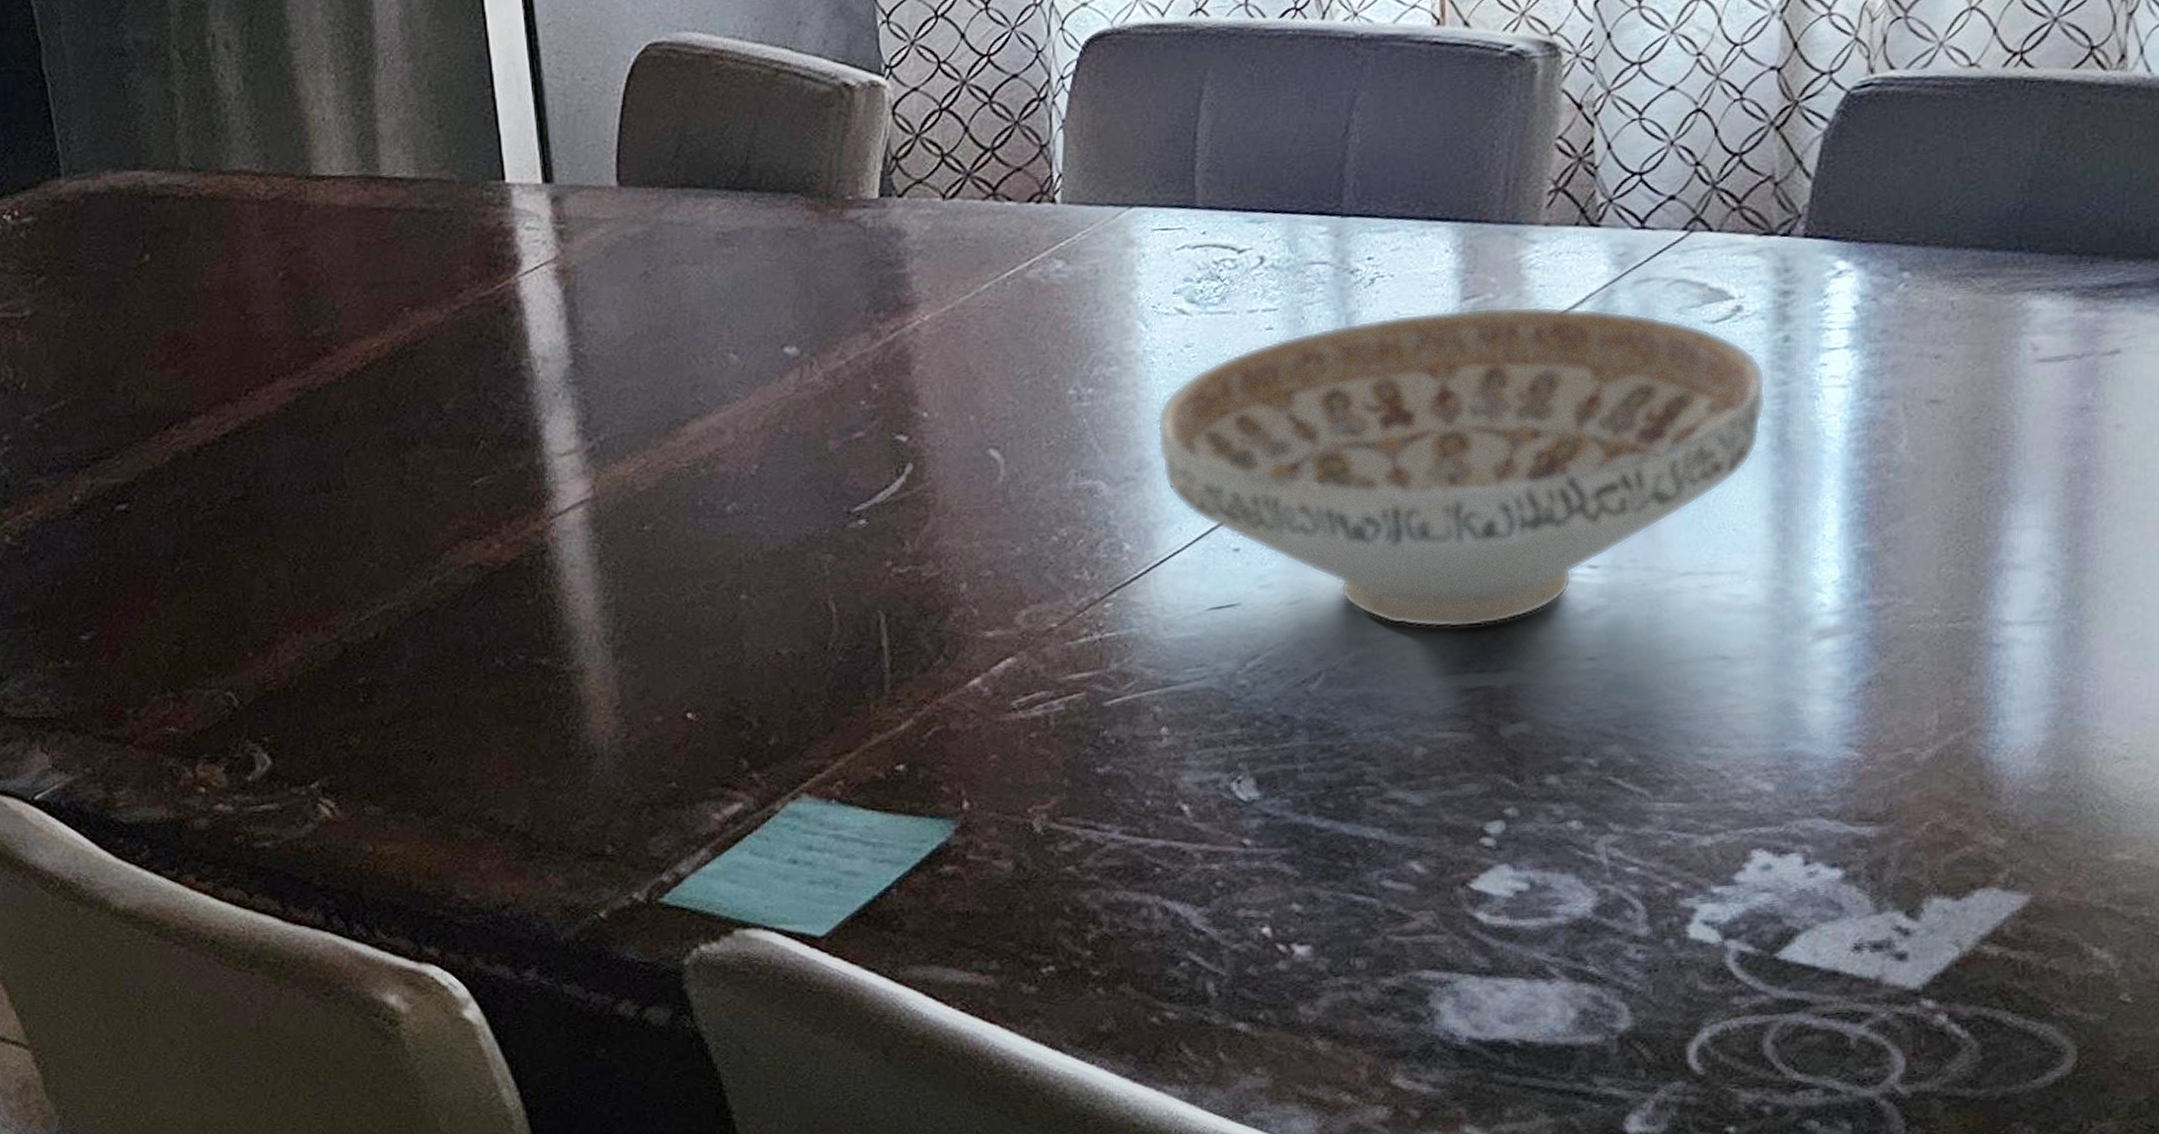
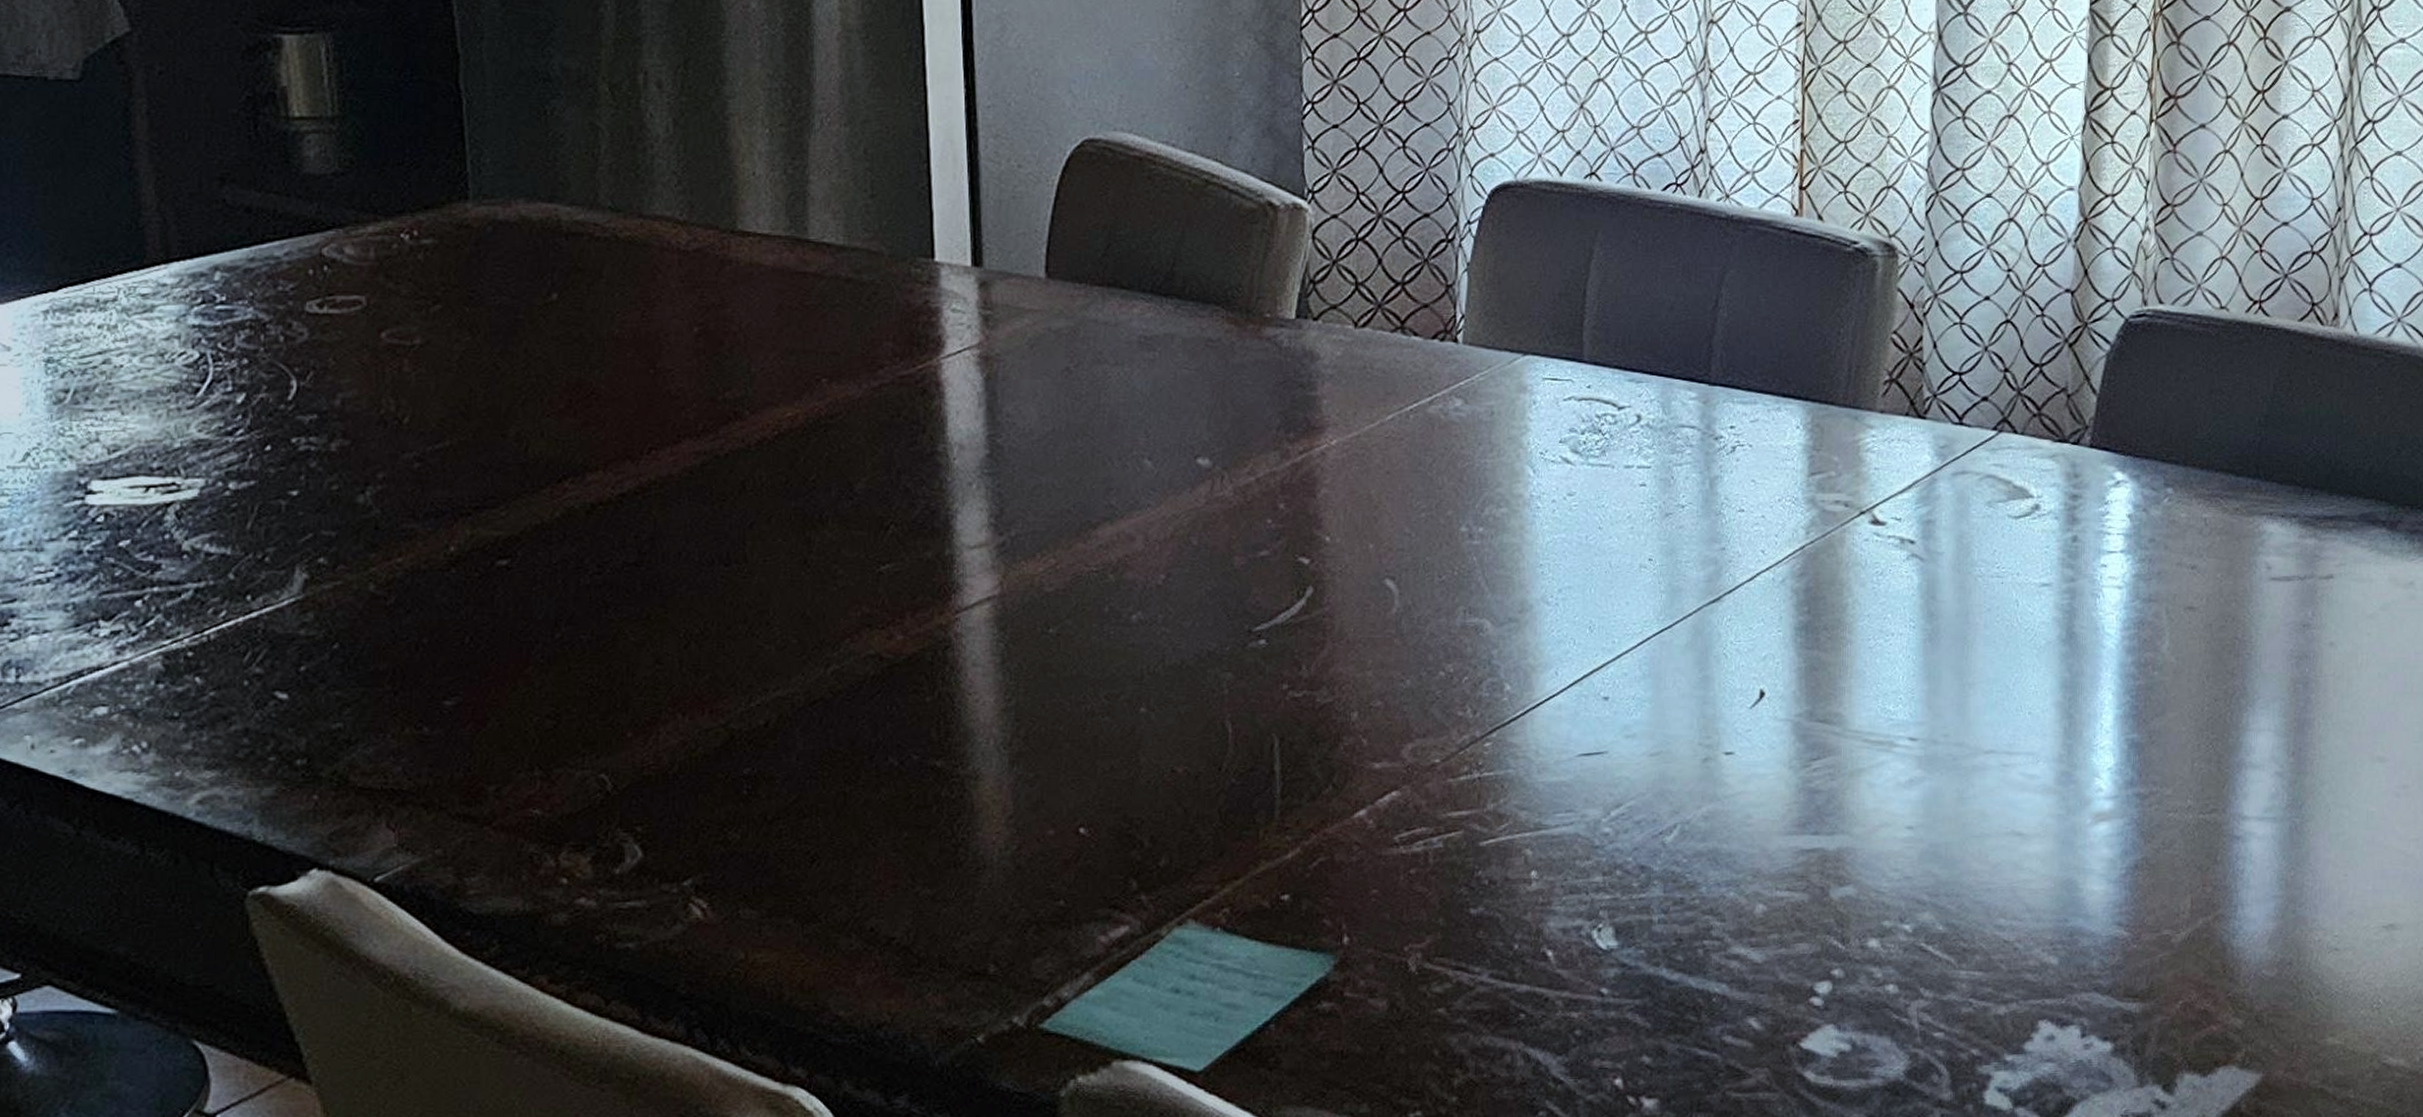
decorative bowl: present [1157,305,1767,629] -> none [1539,484,2058,790]

